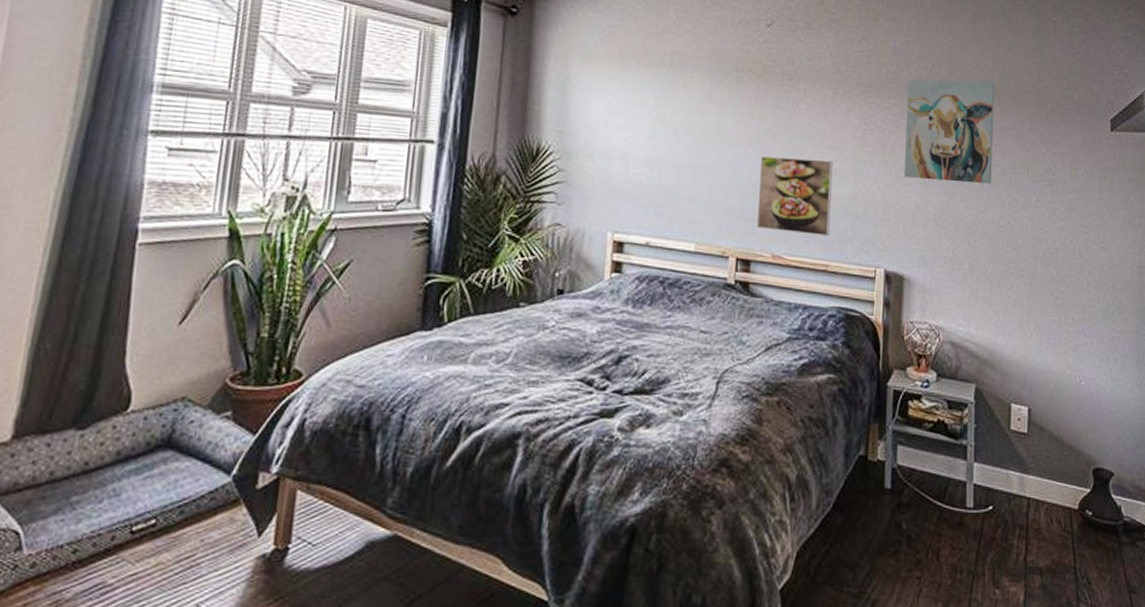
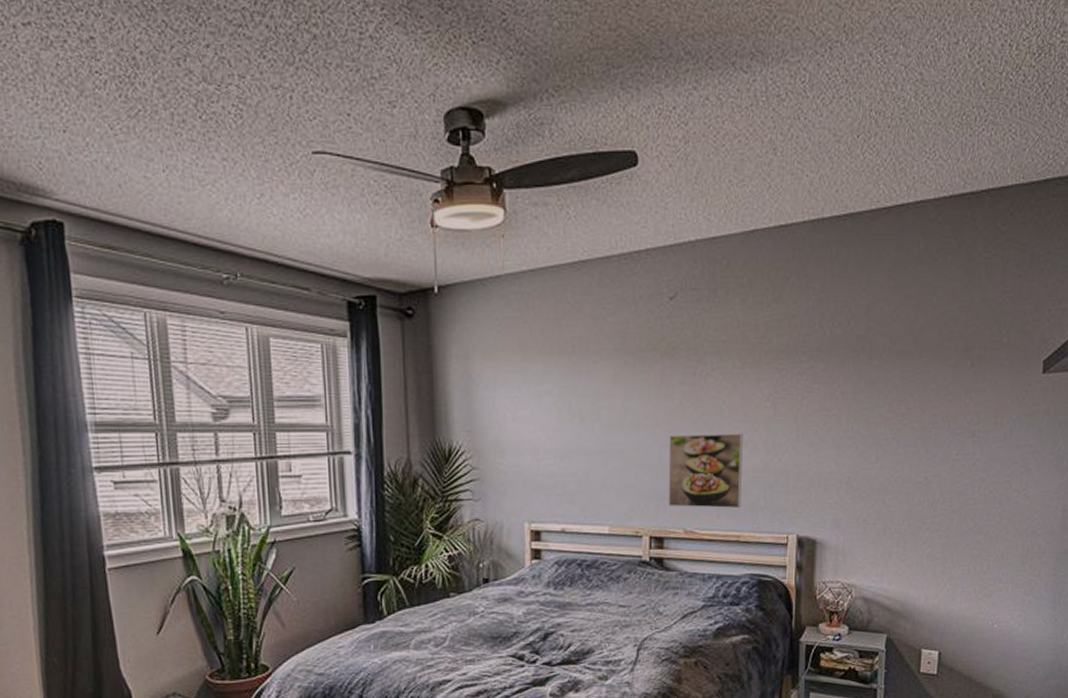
wall art: present [904,79,995,185] -> none [817,333,916,444]

